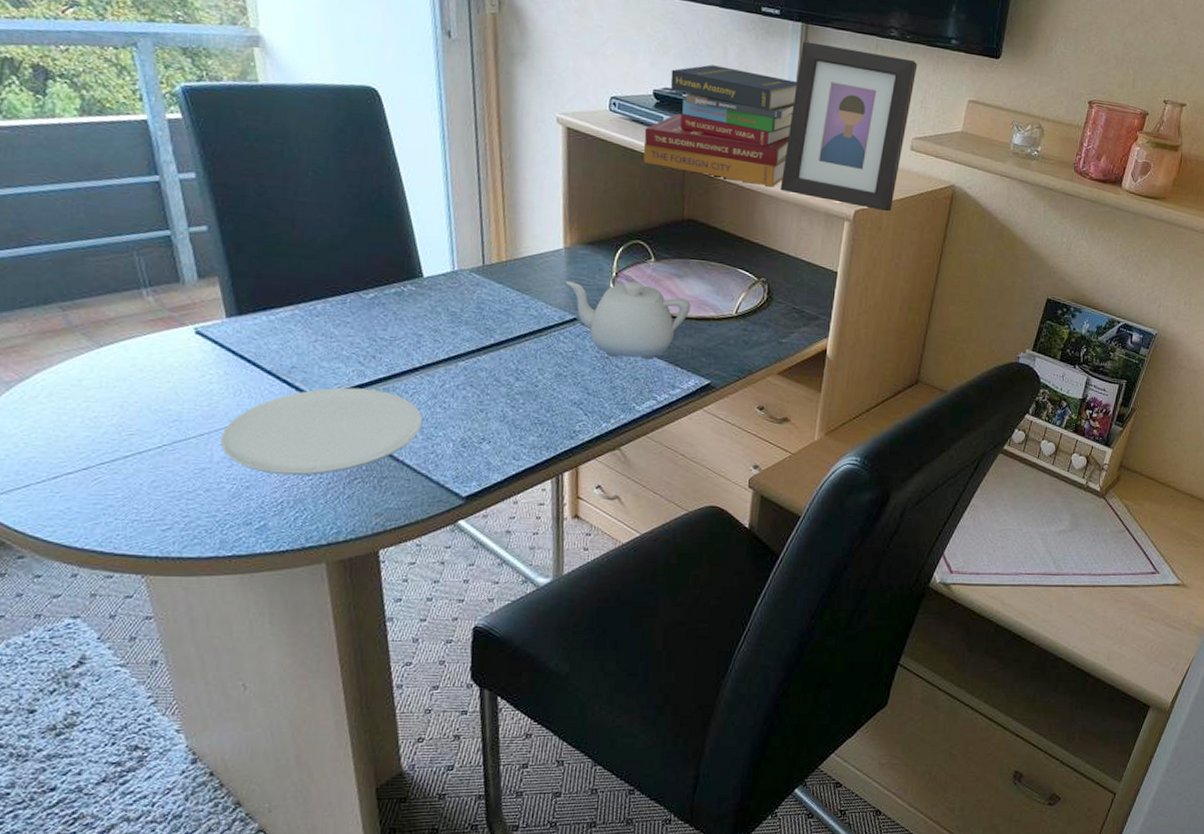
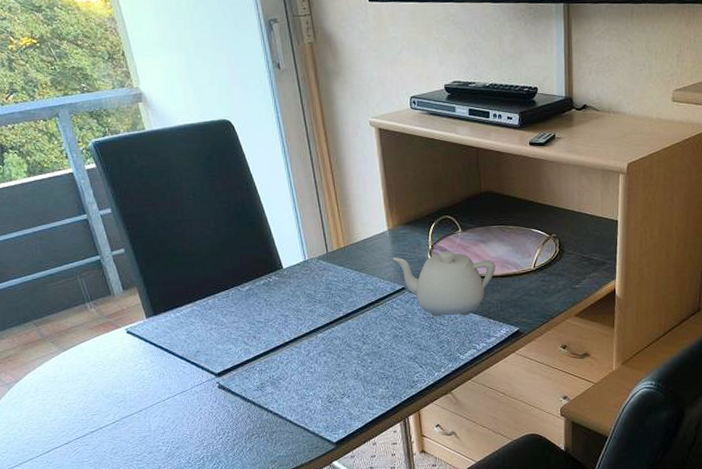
plate: present [220,387,423,476] -> none [154,362,297,437]
books: present [643,64,798,187] -> none [441,54,566,154]
picture frame: present [780,41,918,212] -> none [560,18,671,161]

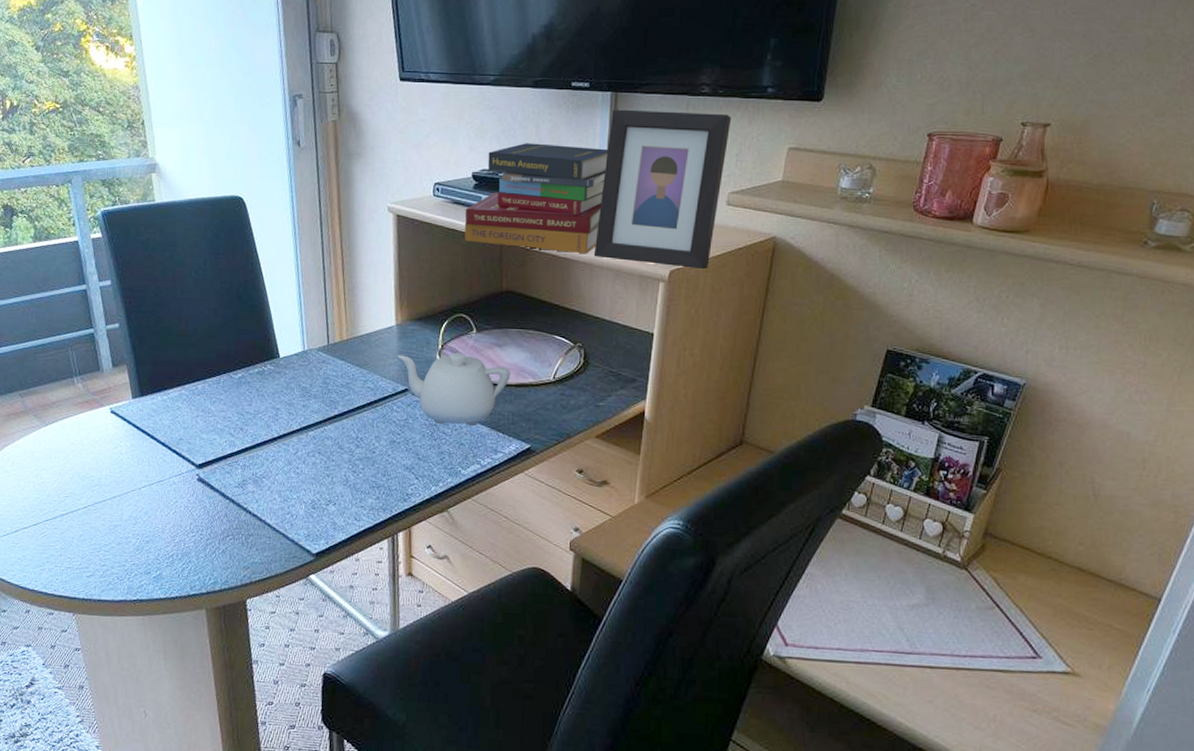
books: none [441,54,566,154] -> present [464,143,609,254]
picture frame: none [560,18,671,161] -> present [593,109,732,270]

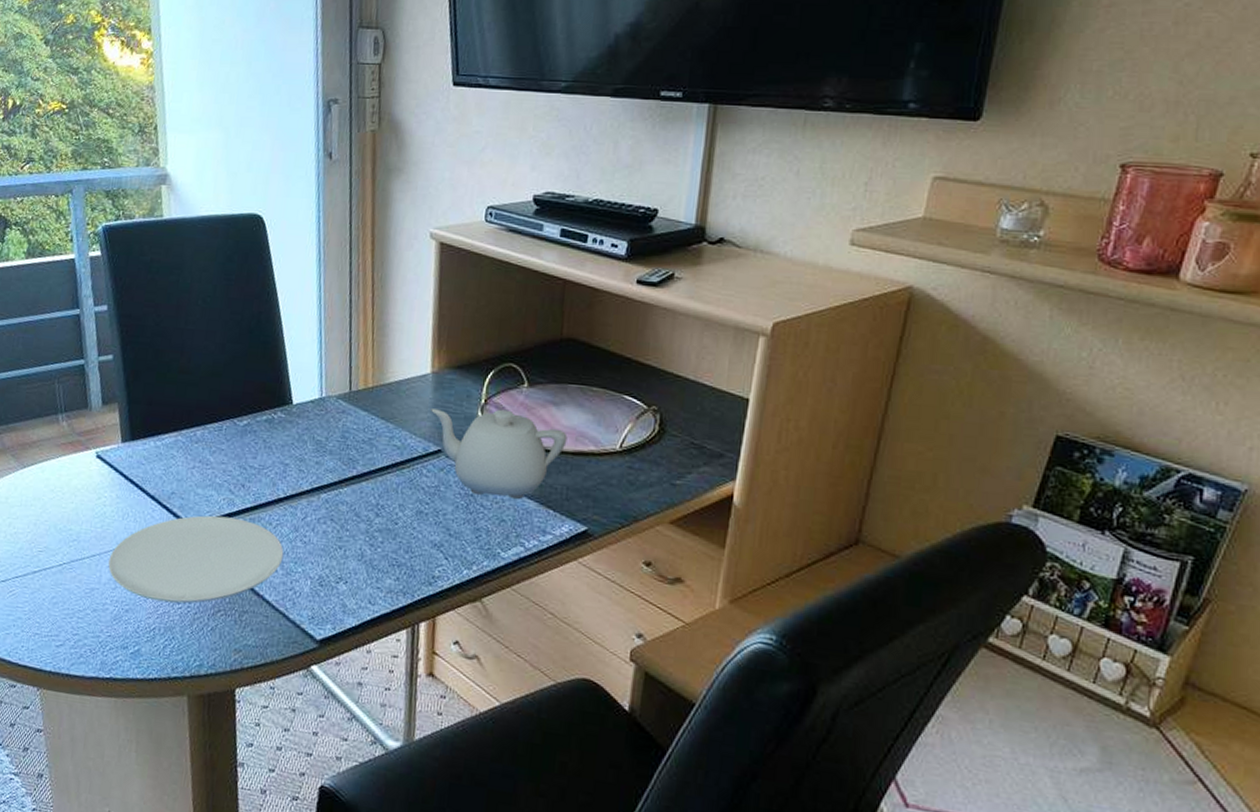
plate: none [128,456,281,533] -> present [108,515,284,604]
books: present [464,143,609,254] -> none [520,162,702,298]
picture frame: present [593,109,732,270] -> none [677,124,861,324]

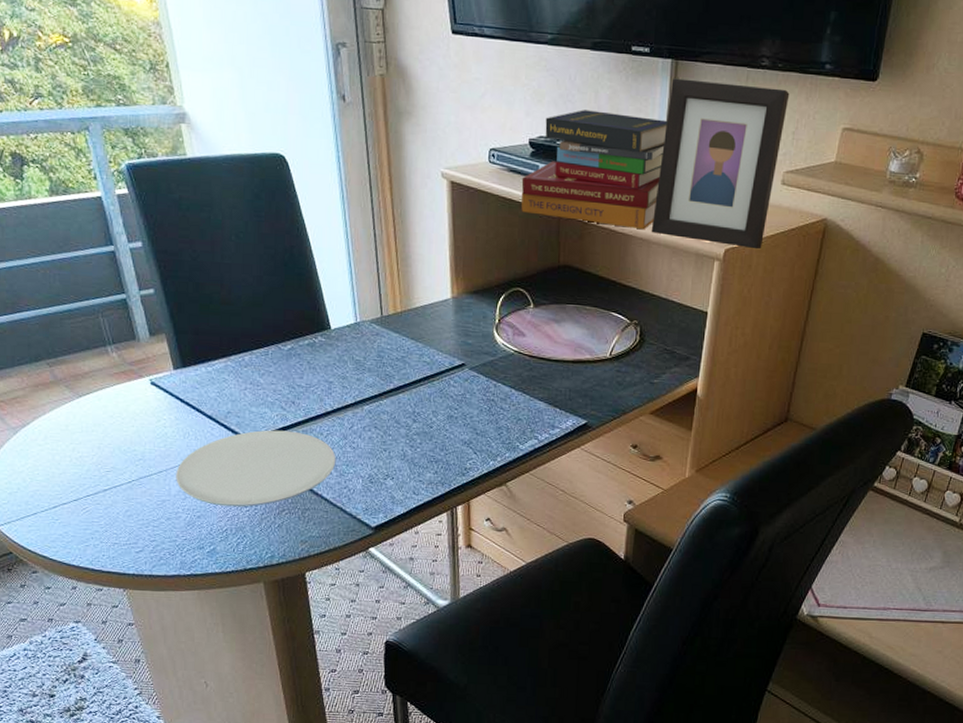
teapot: present [431,408,568,499] -> none [453,327,568,401]
books: none [520,162,702,298] -> present [521,110,668,230]
picture frame: none [677,124,861,324] -> present [651,78,790,250]

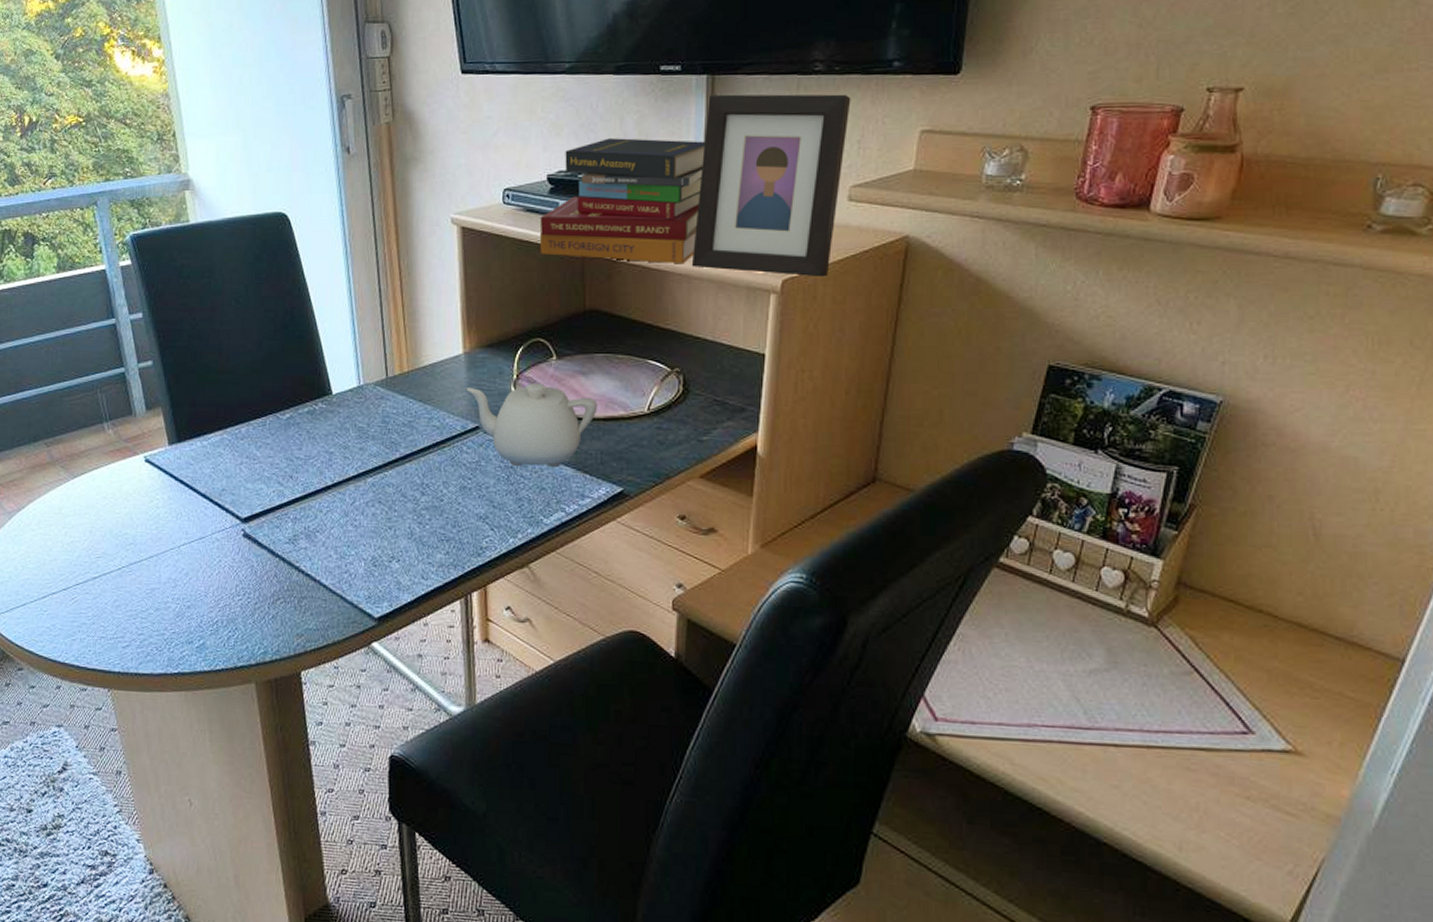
plate: present [176,430,336,507] -> none [166,508,336,596]
teapot: none [453,327,568,401] -> present [466,383,598,467]

